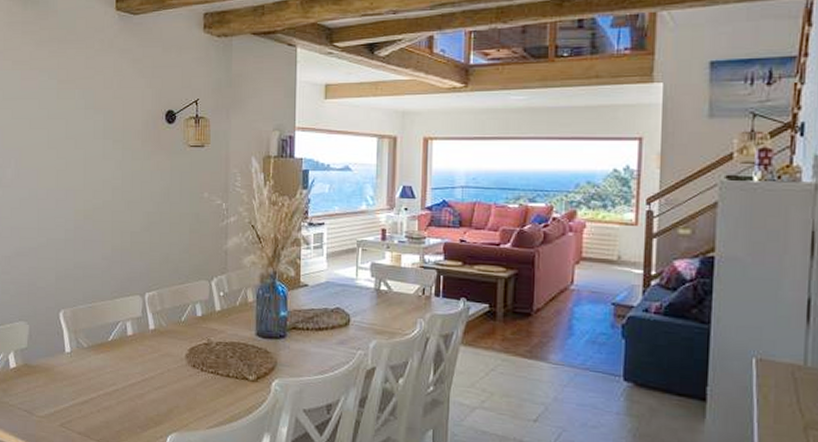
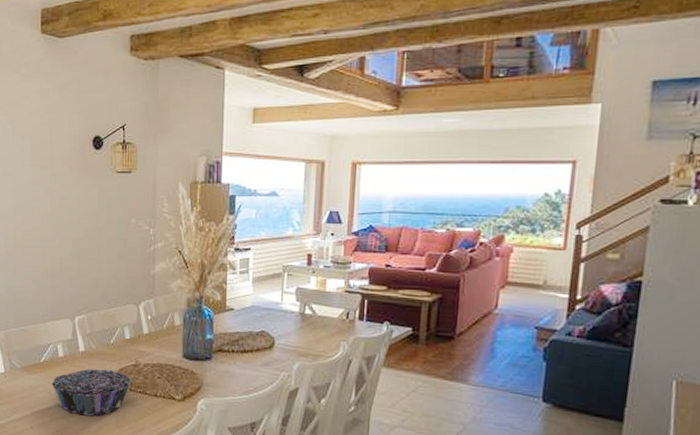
decorative bowl: none [119,347,203,398] -> present [51,368,132,416]

